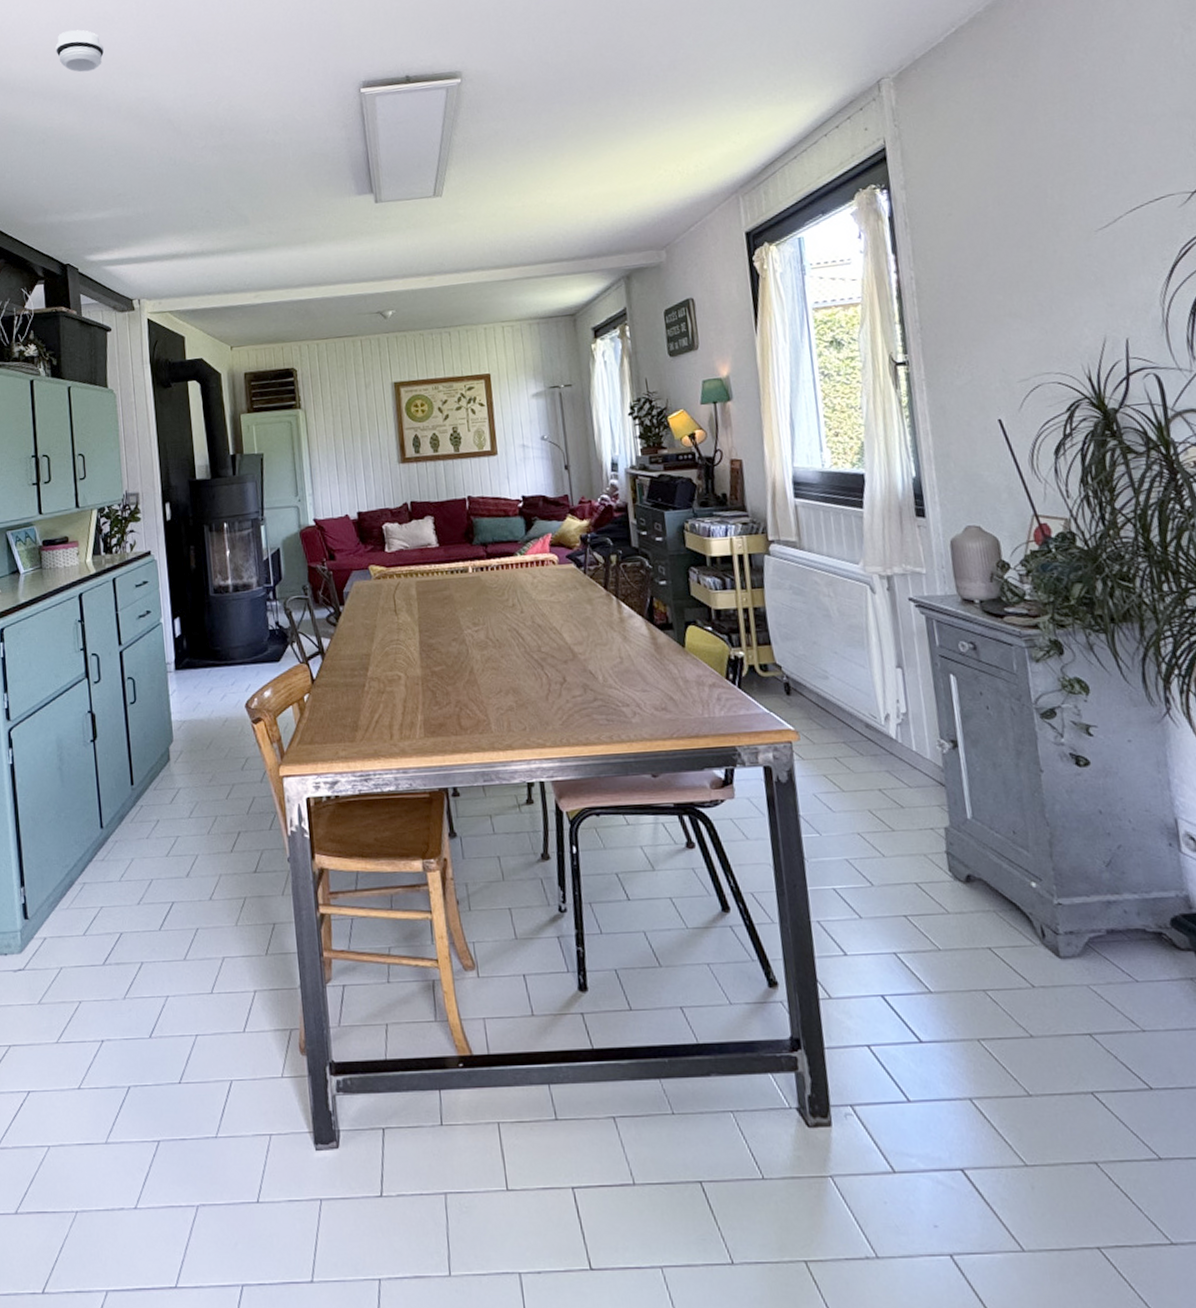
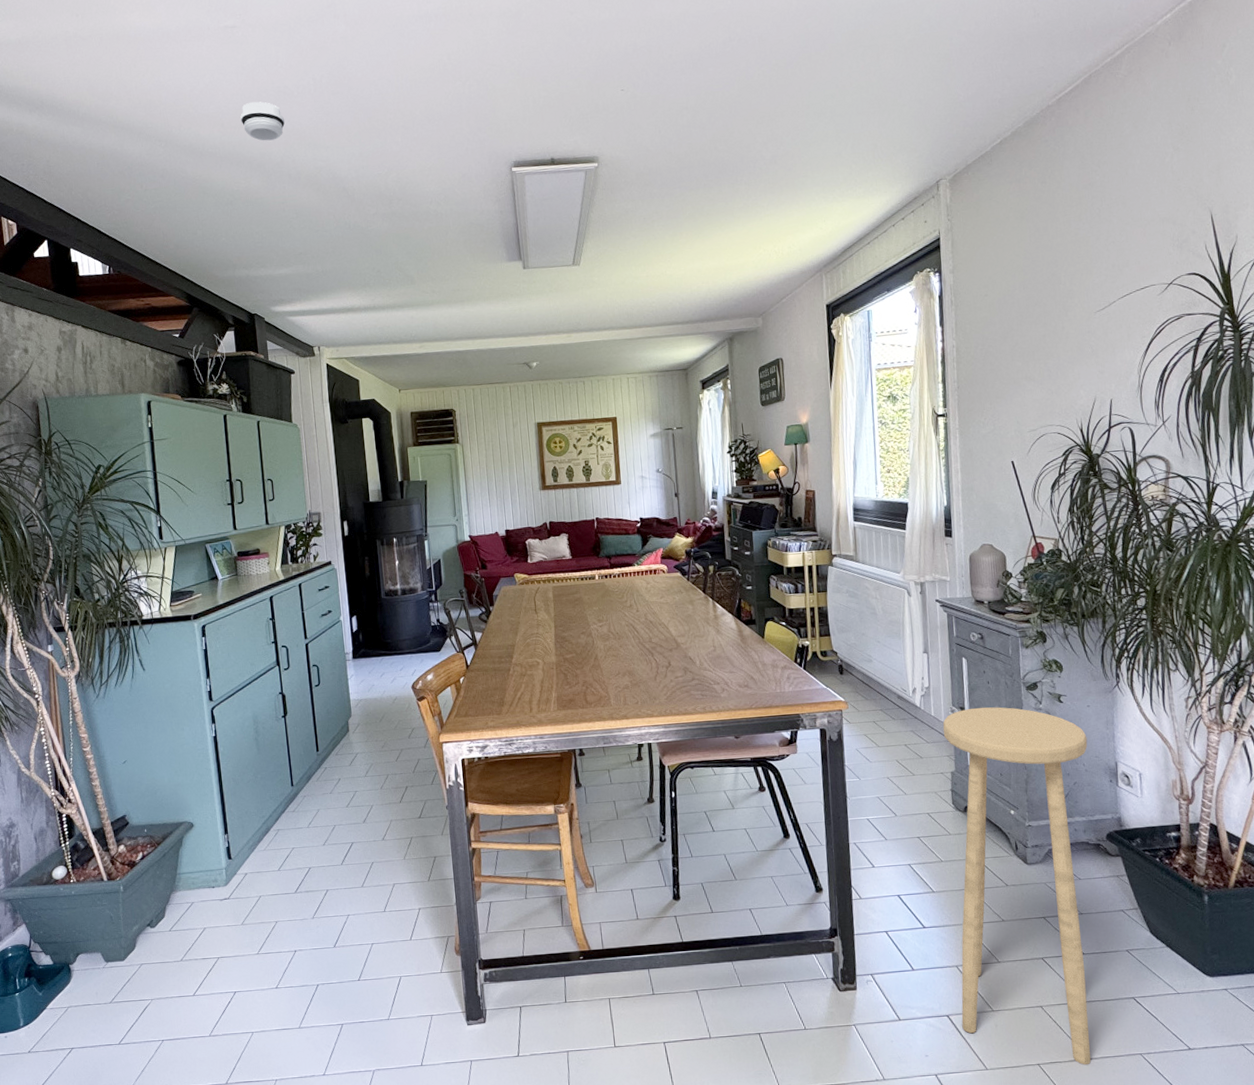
stool: none [929,740,1175,1252] -> present [942,707,1091,1065]

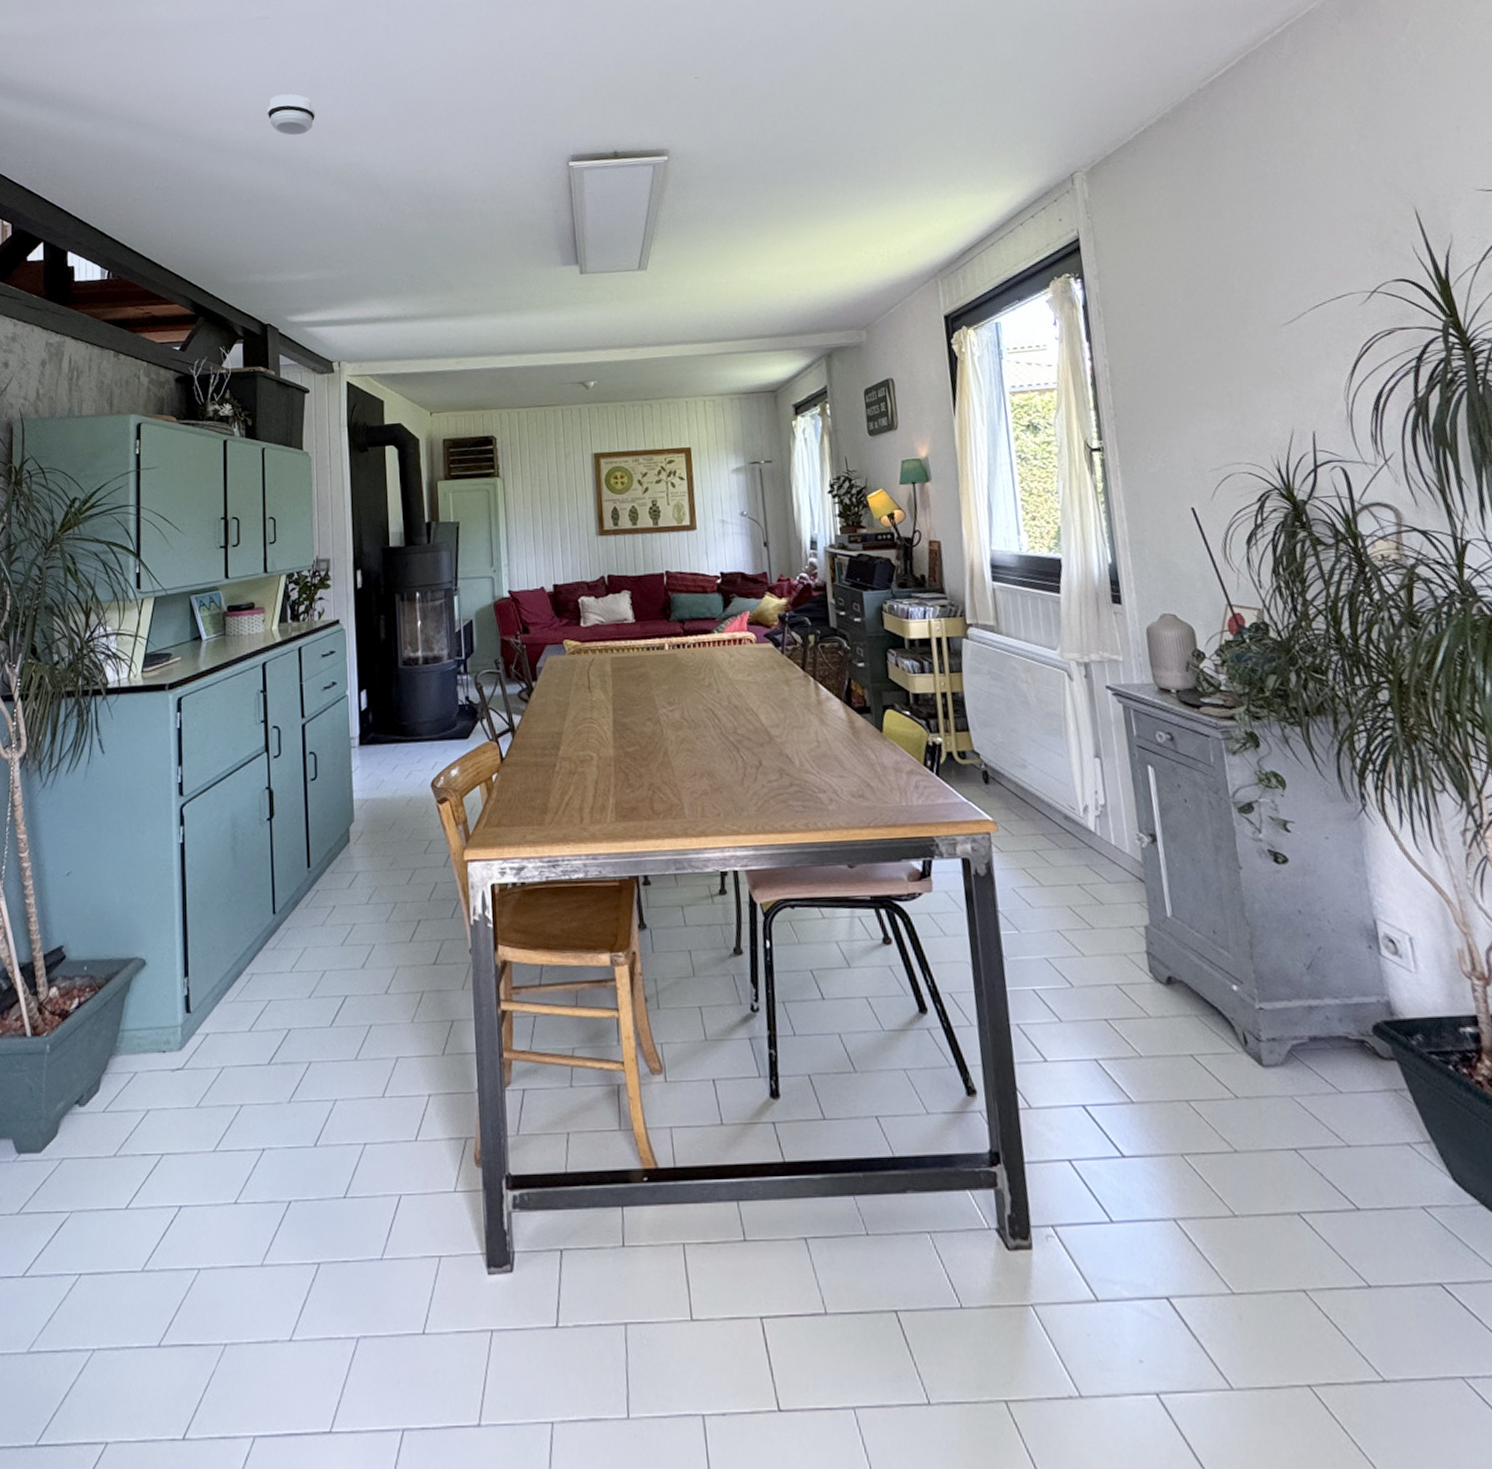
stool: present [942,707,1091,1065] -> none [1128,834,1388,1390]

